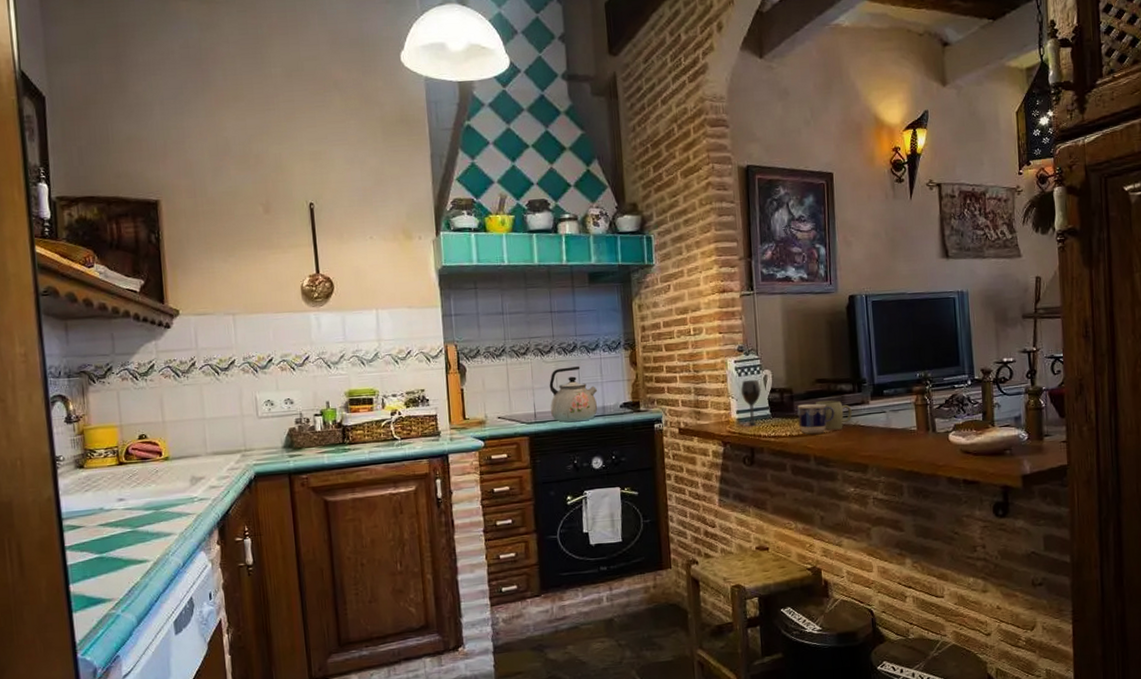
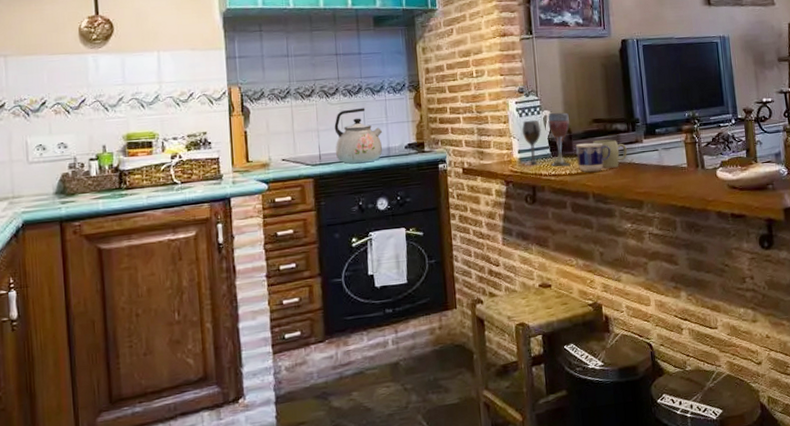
cup: none [768,372,792,429] -> present [547,112,571,168]

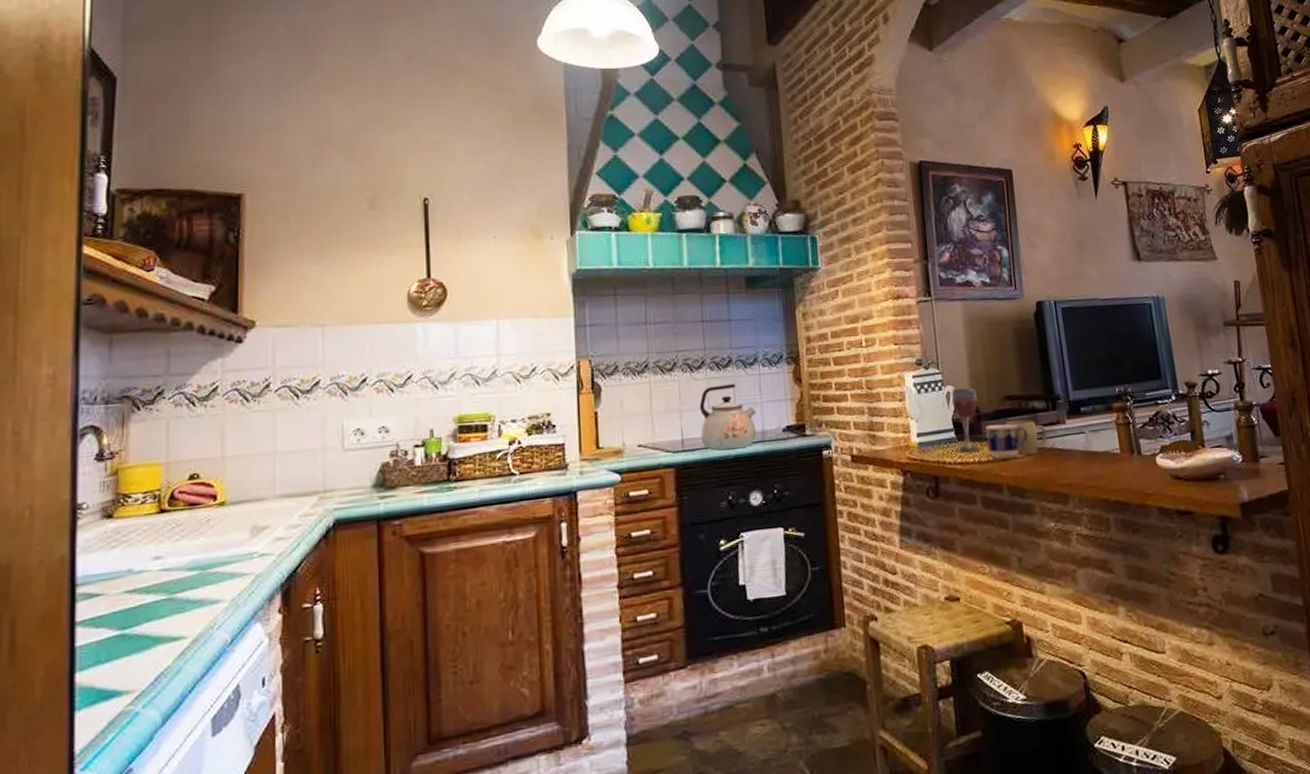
wine glass: present [521,120,543,166] -> none [920,397,946,453]

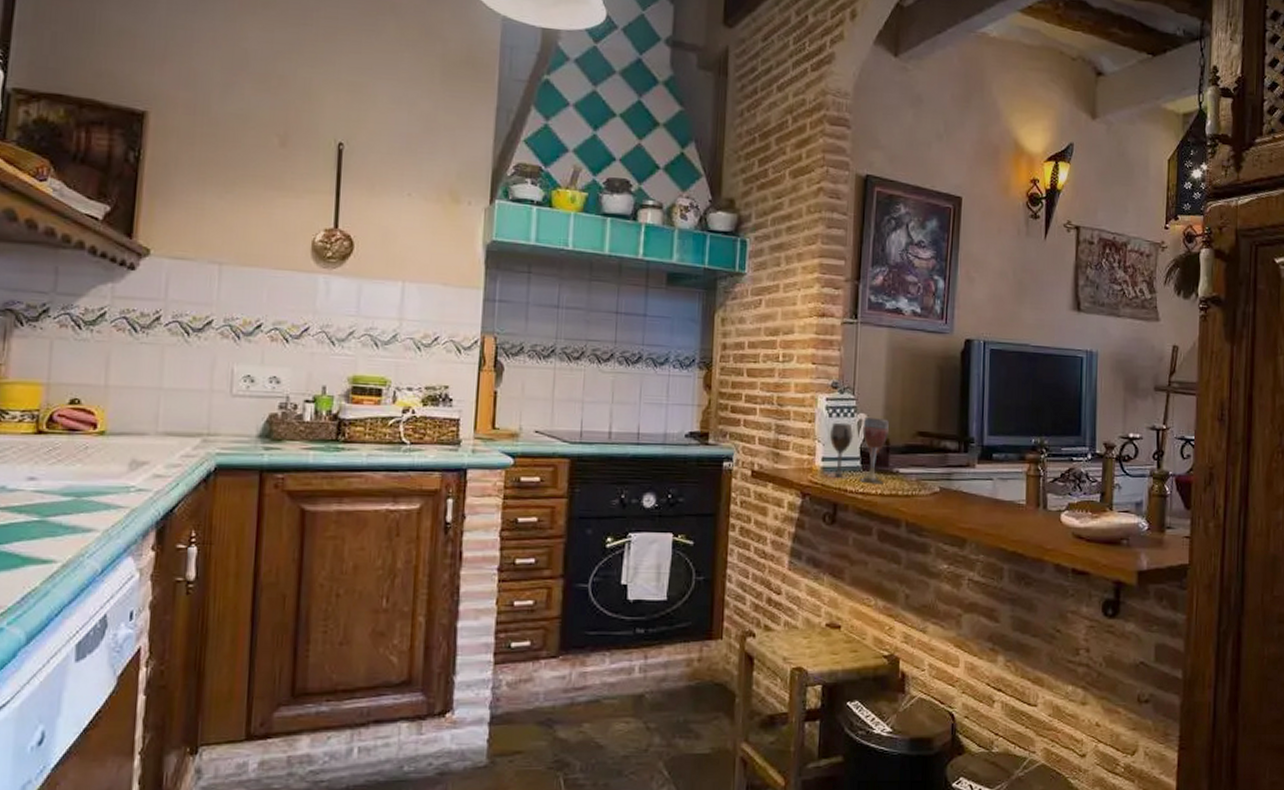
kettle: present [699,384,757,451] -> none [600,381,661,449]
wine glass: none [920,397,946,453] -> present [829,422,854,479]
cup: present [985,424,1028,461] -> none [892,458,935,497]
mug: present [1006,420,1048,456] -> none [915,458,955,495]

